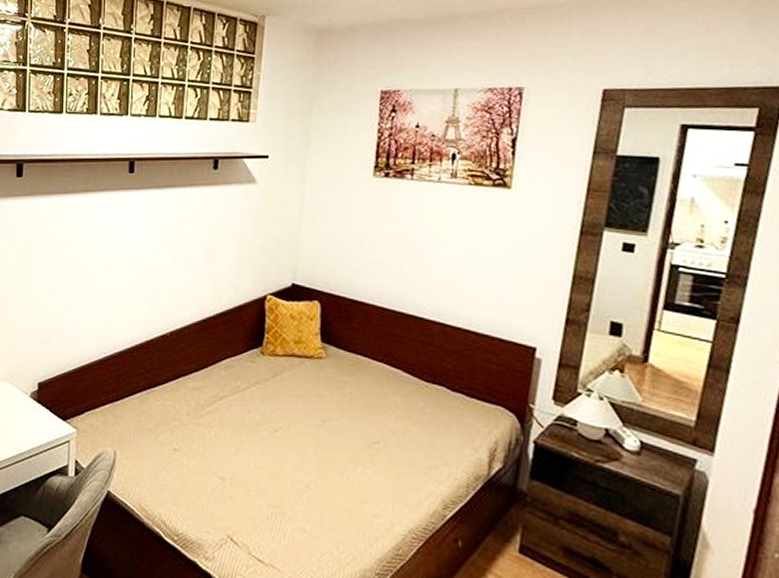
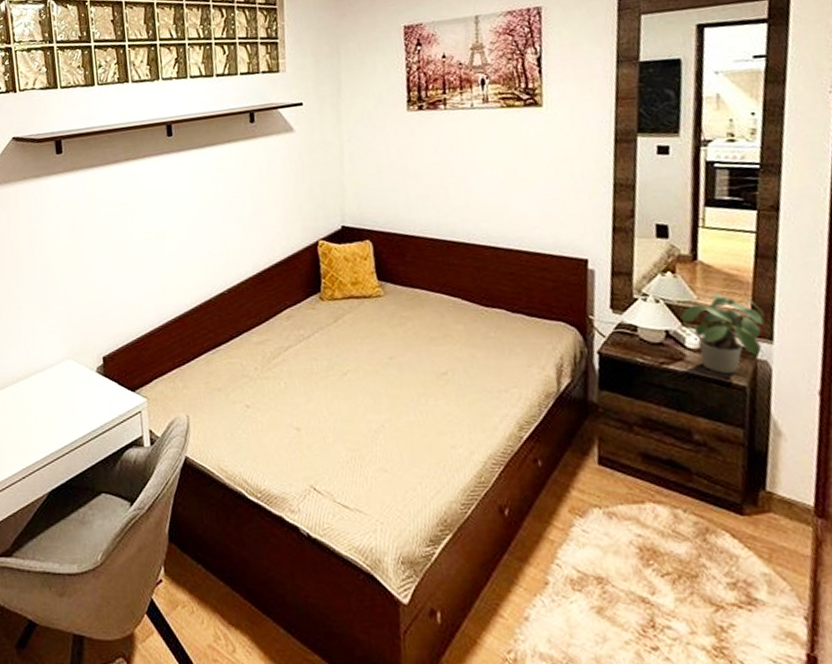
potted plant: none [623,399,709,481] -> present [681,294,765,375]

